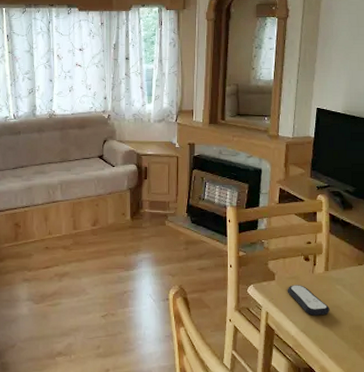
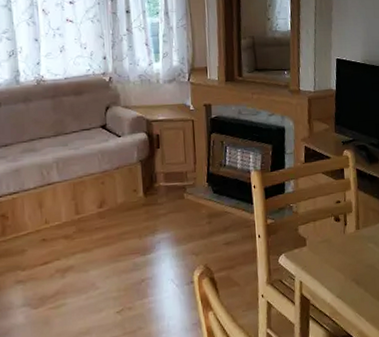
remote control: present [287,285,330,316] -> none [319,247,364,279]

